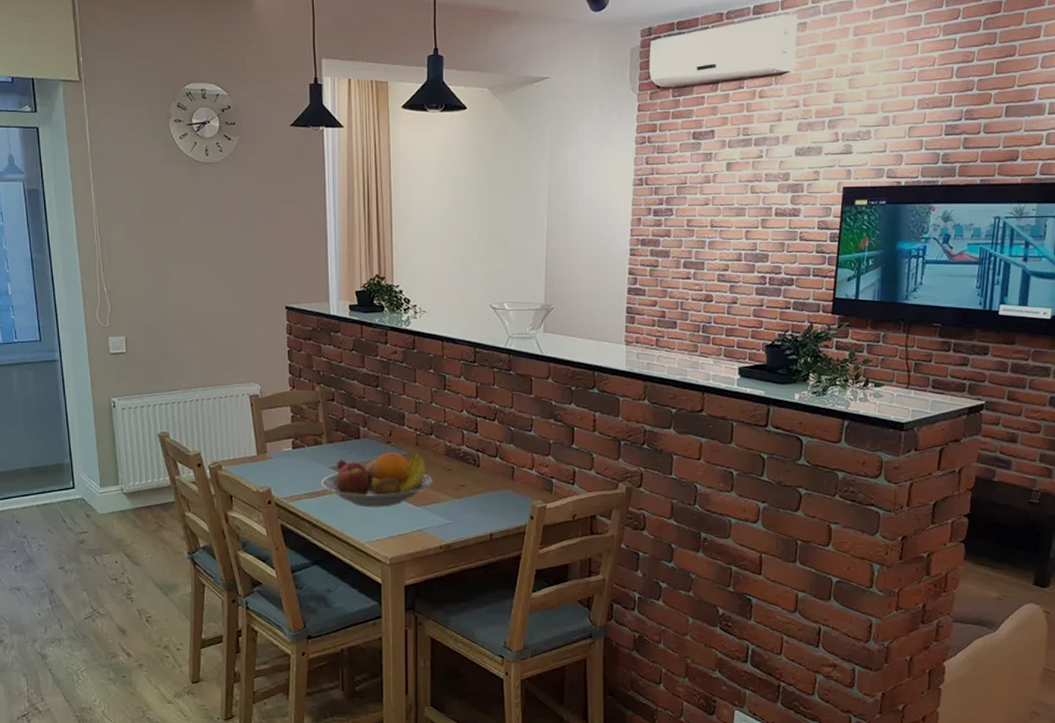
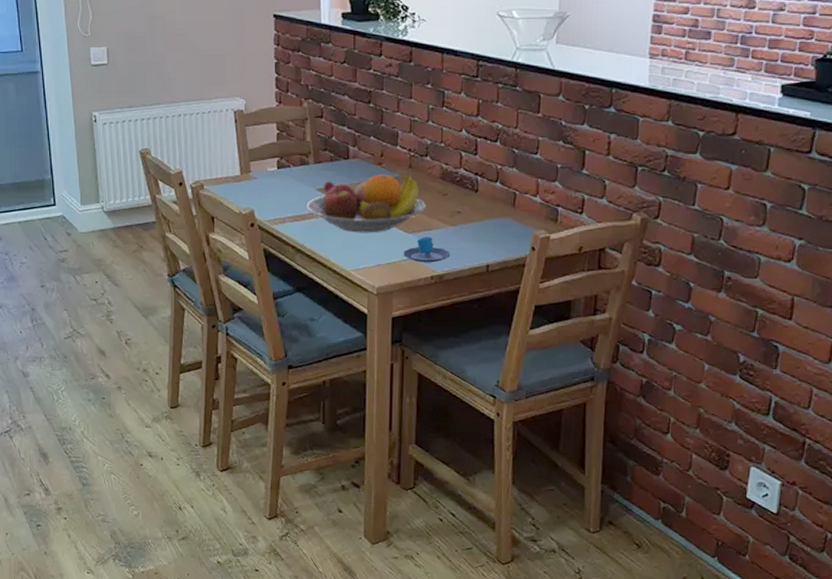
mug: none [413,508,457,533] -> present [403,236,451,263]

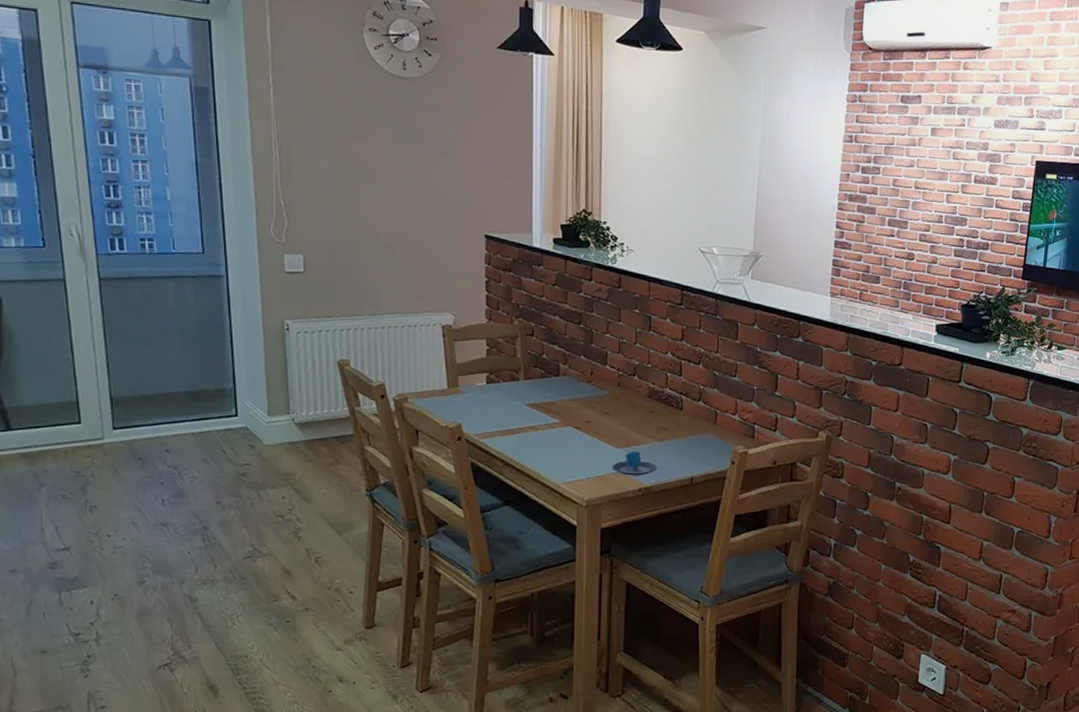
fruit bowl: present [306,173,426,233] -> none [516,391,634,448]

